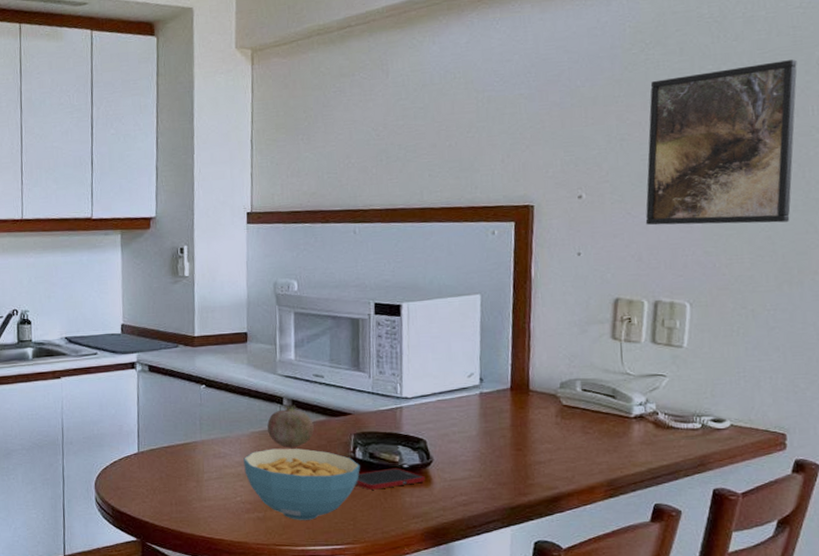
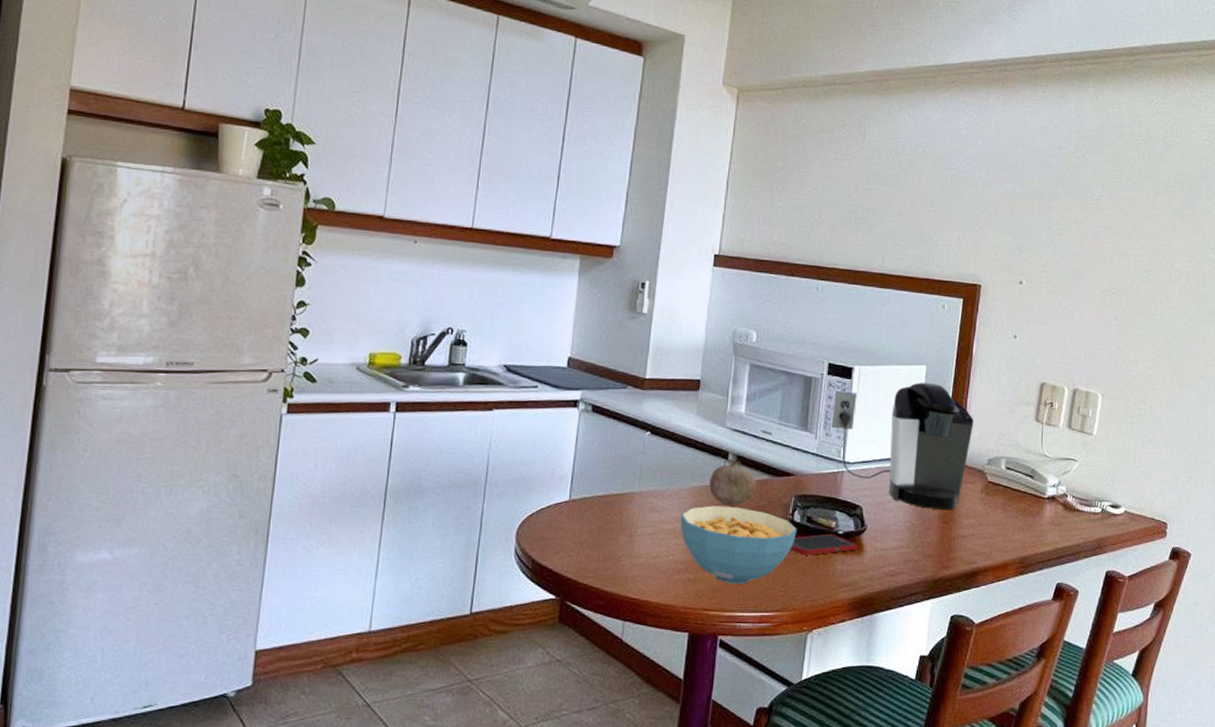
coffee maker: none [384,311,541,437] -> present [831,382,974,510]
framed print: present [645,59,797,225] -> none [1072,184,1201,329]

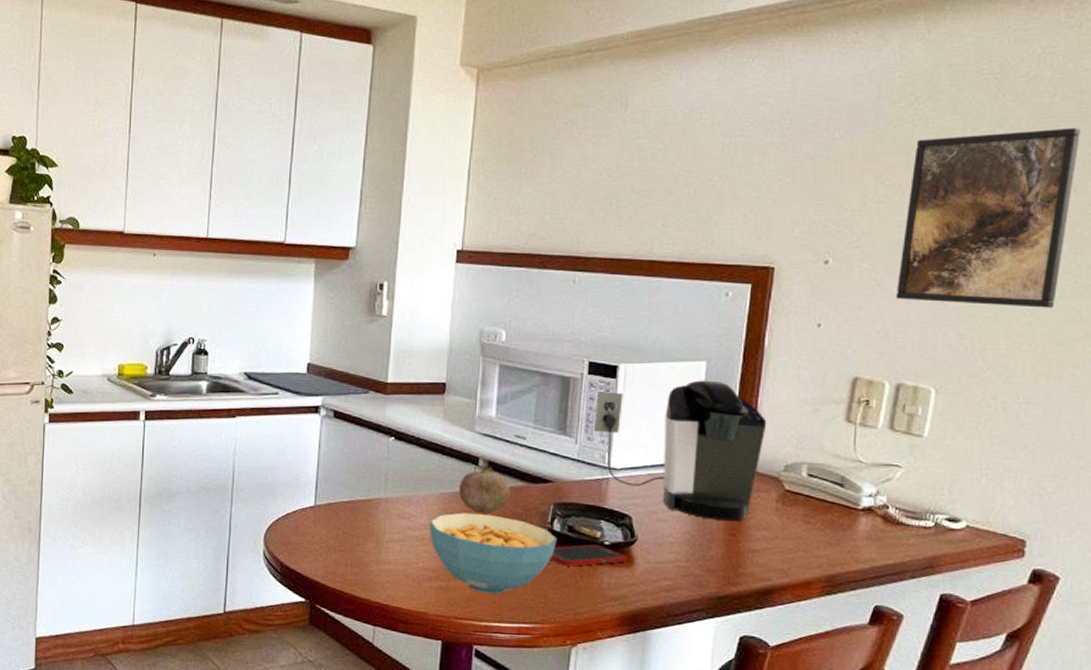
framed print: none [1072,184,1201,329] -> present [895,128,1080,308]

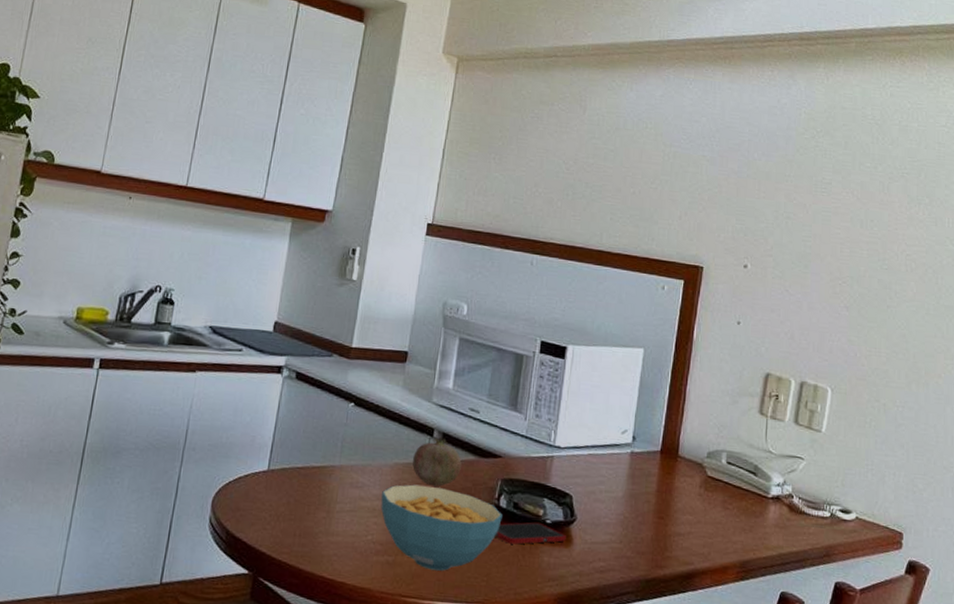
coffee maker: present [593,380,767,521] -> none [541,366,694,504]
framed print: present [895,128,1080,308] -> none [800,167,939,323]

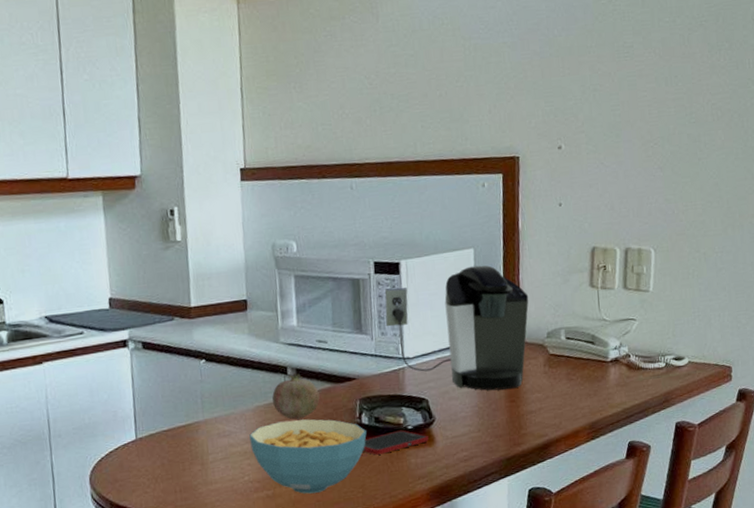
coffee maker: none [541,366,694,504] -> present [385,265,529,391]

